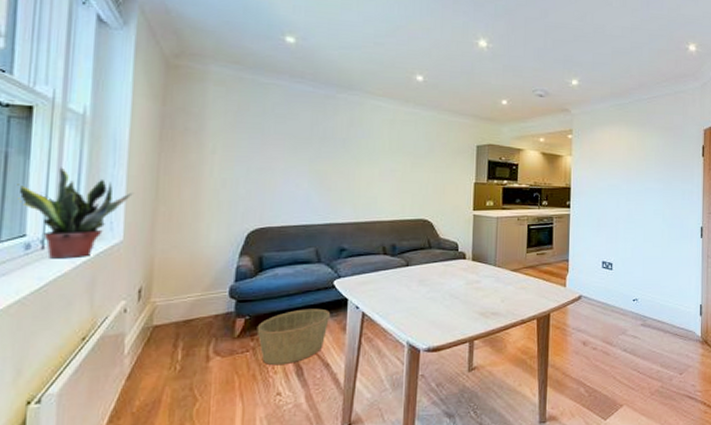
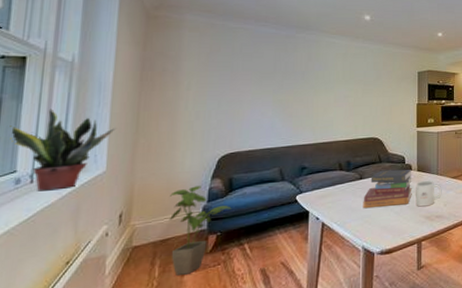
house plant: none [192,263,262,360] -> present [168,186,232,275]
basket: present [257,308,331,366] -> none [227,221,294,277]
books: none [408,257,466,300] -> present [363,169,412,209]
mug: none [469,273,500,301] -> present [416,181,442,207]

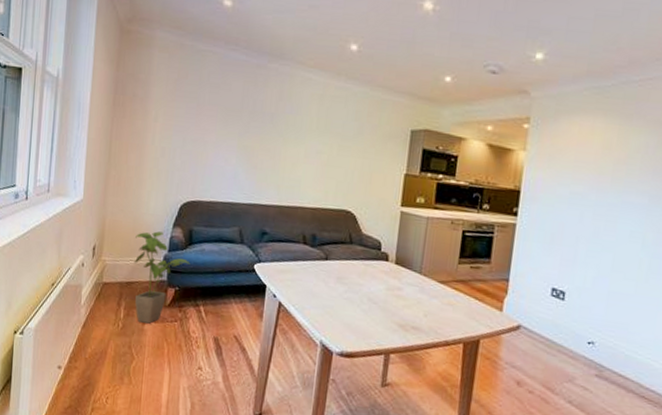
potted plant: present [10,109,117,191] -> none [10,126,93,211]
books: present [363,169,412,209] -> none [325,253,389,304]
mug: present [416,181,442,207] -> none [388,278,424,312]

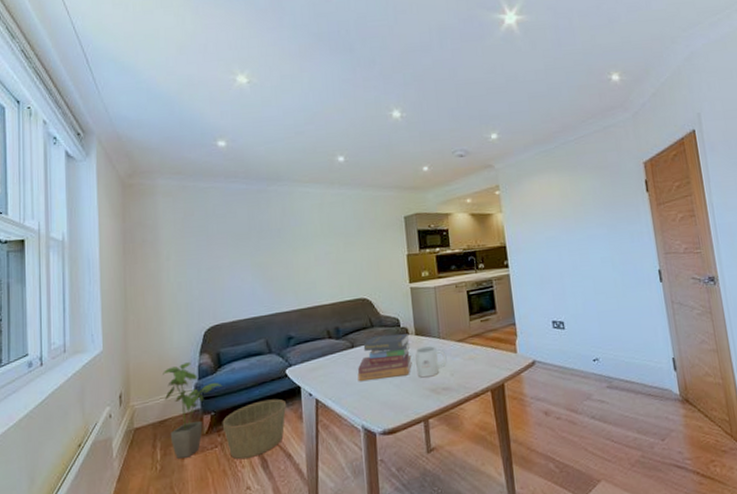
basket: none [184,288,250,342] -> present [222,398,287,460]
books: none [325,253,389,304] -> present [357,333,412,382]
mug: none [388,278,424,312] -> present [415,346,447,378]

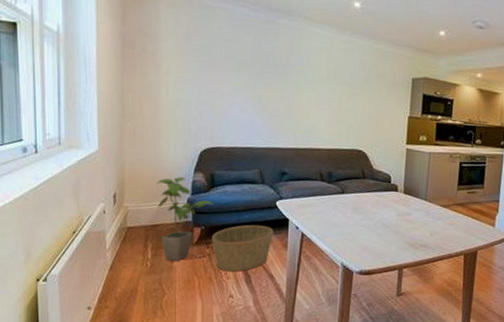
books: present [357,333,412,382] -> none [343,187,398,228]
mug: present [415,346,447,378] -> none [399,205,430,233]

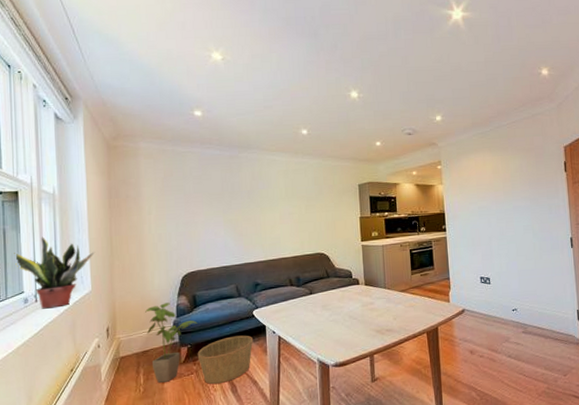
potted plant: none [11,80,105,163] -> present [14,236,96,309]

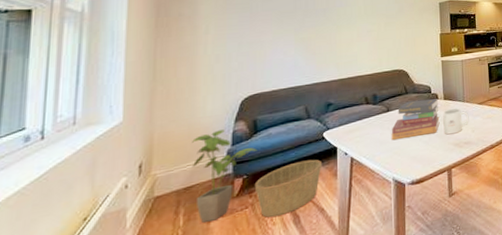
potted plant: present [14,236,96,309] -> none [16,61,133,148]
books: none [314,283,361,323] -> present [391,98,440,141]
mug: none [364,295,391,321] -> present [443,108,469,135]

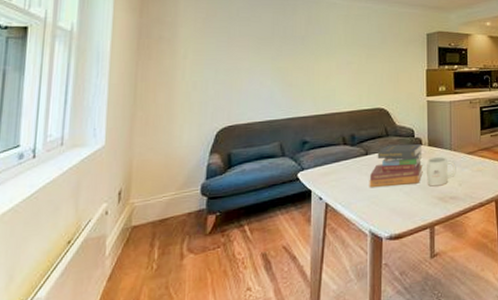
house plant: present [192,129,257,223] -> none [167,161,231,258]
basket: present [254,159,323,218] -> none [227,201,296,261]

